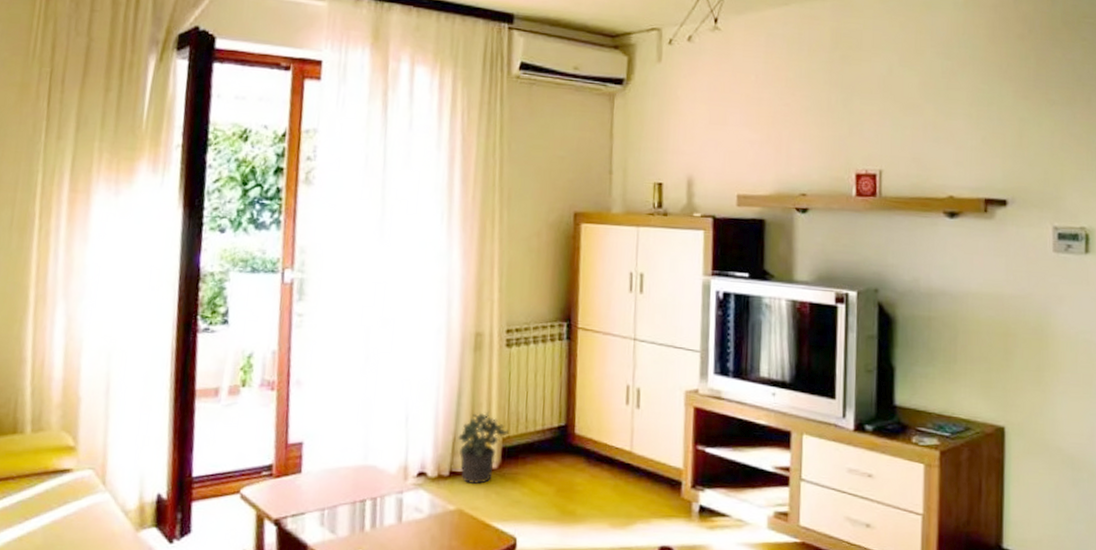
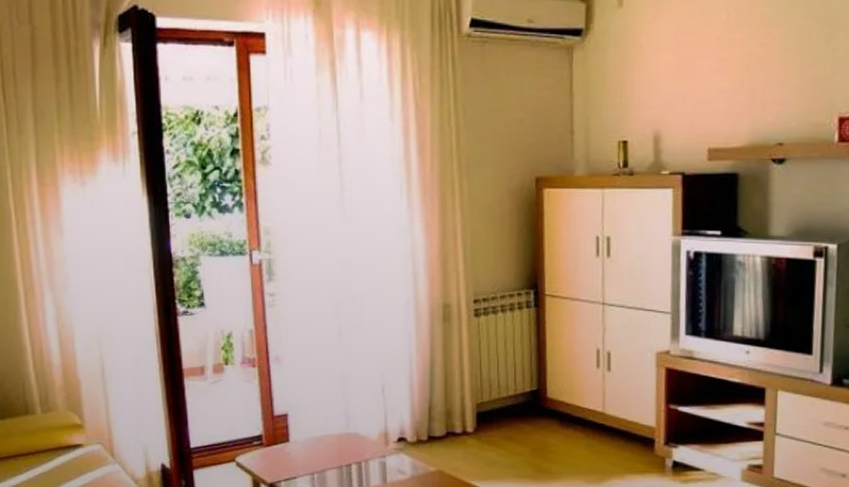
potted plant: present [458,411,509,485] -> none [434,379,482,448]

